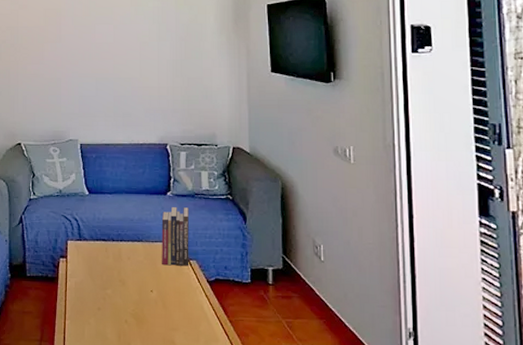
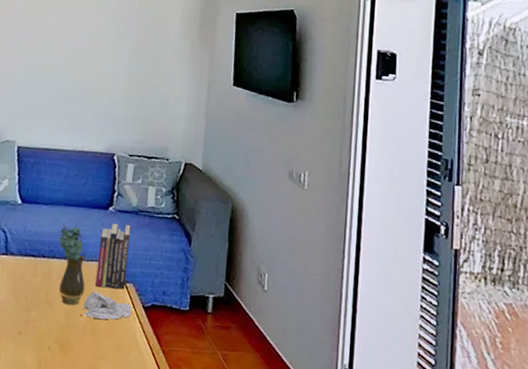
vase: none [124,210,153,282] -> present [58,223,85,305]
tissue: none [153,269,197,294] -> present [83,291,131,320]

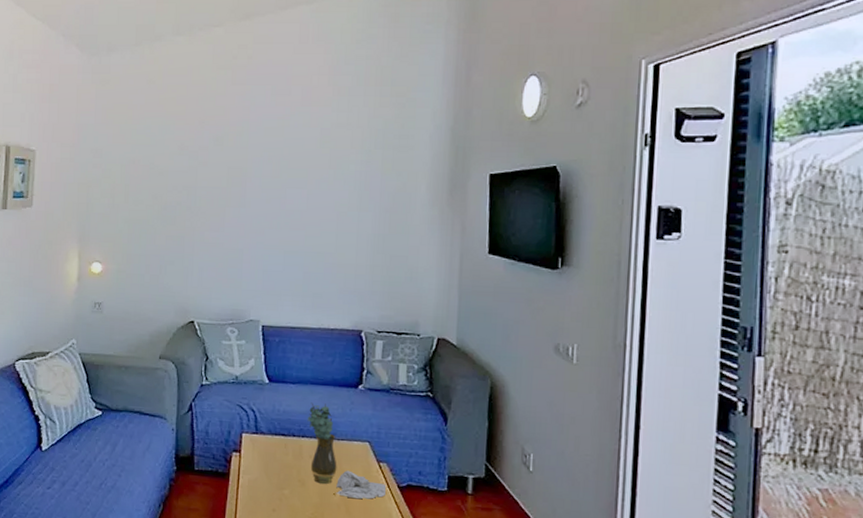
books: present [95,224,131,290] -> none [348,402,382,469]

